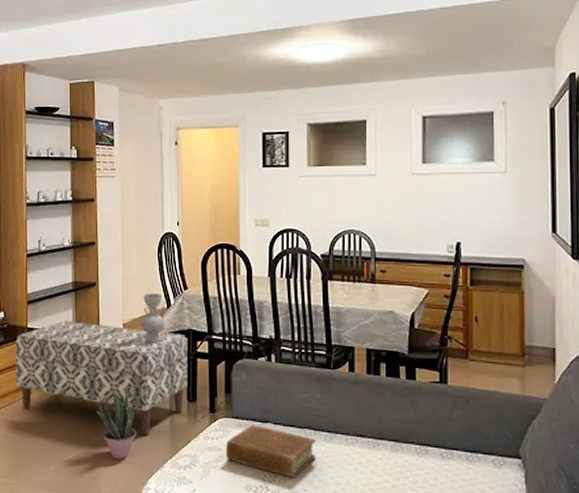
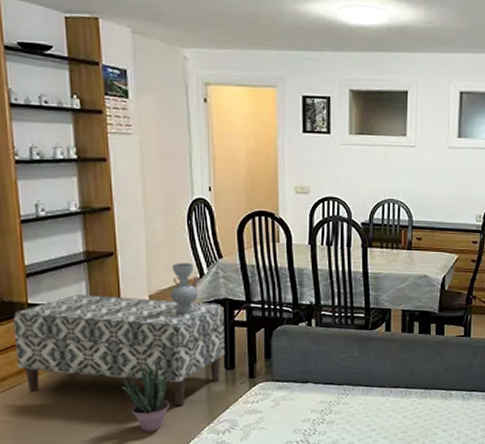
book: present [225,423,316,479] -> none [265,385,354,430]

